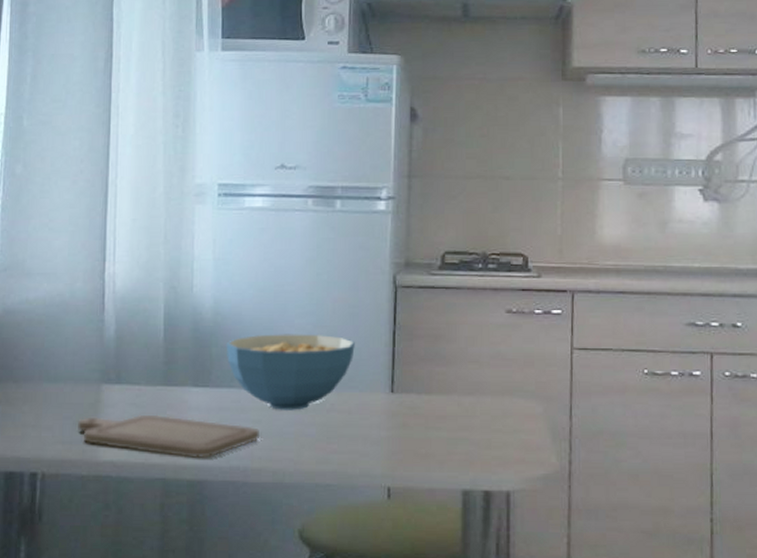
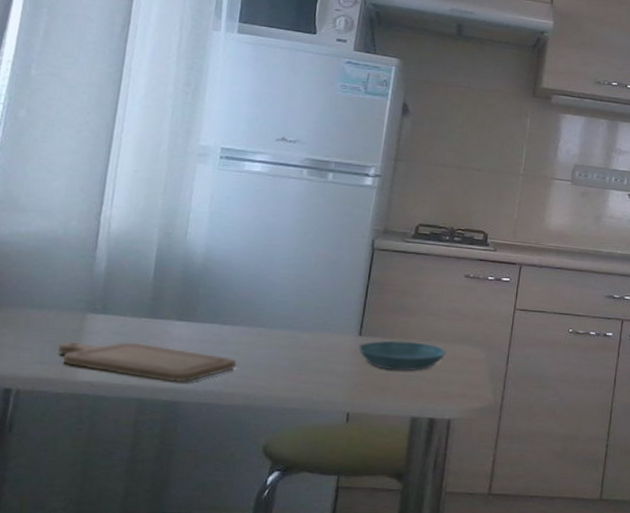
cereal bowl: present [226,334,355,410] -> none [212,280,332,346]
saucer: none [392,397,495,434] -> present [358,340,446,371]

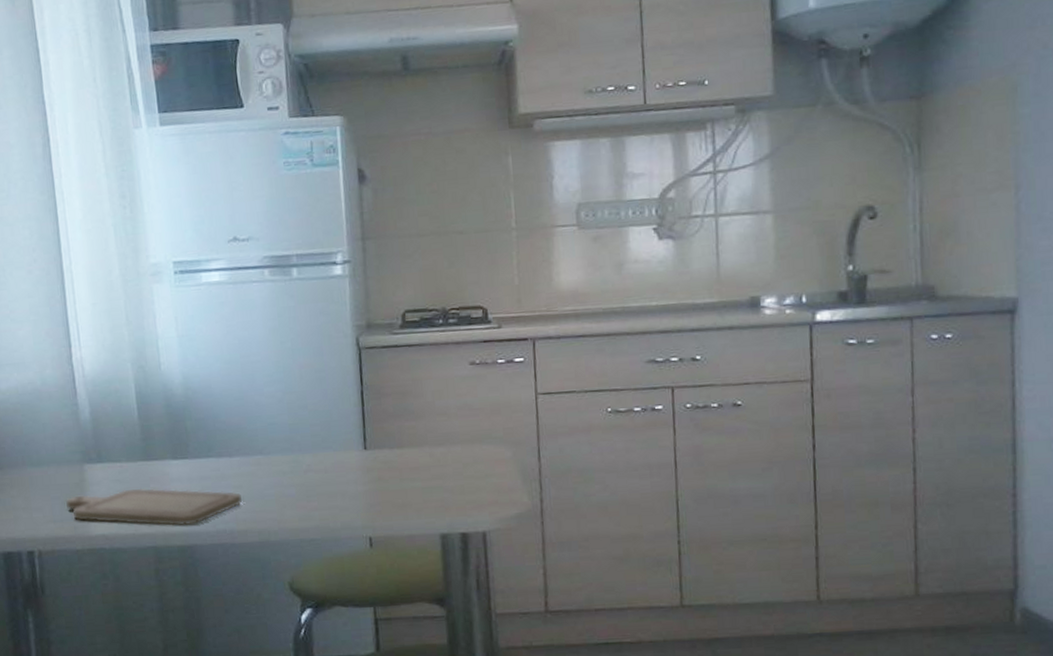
saucer: present [358,340,446,371] -> none [366,447,466,484]

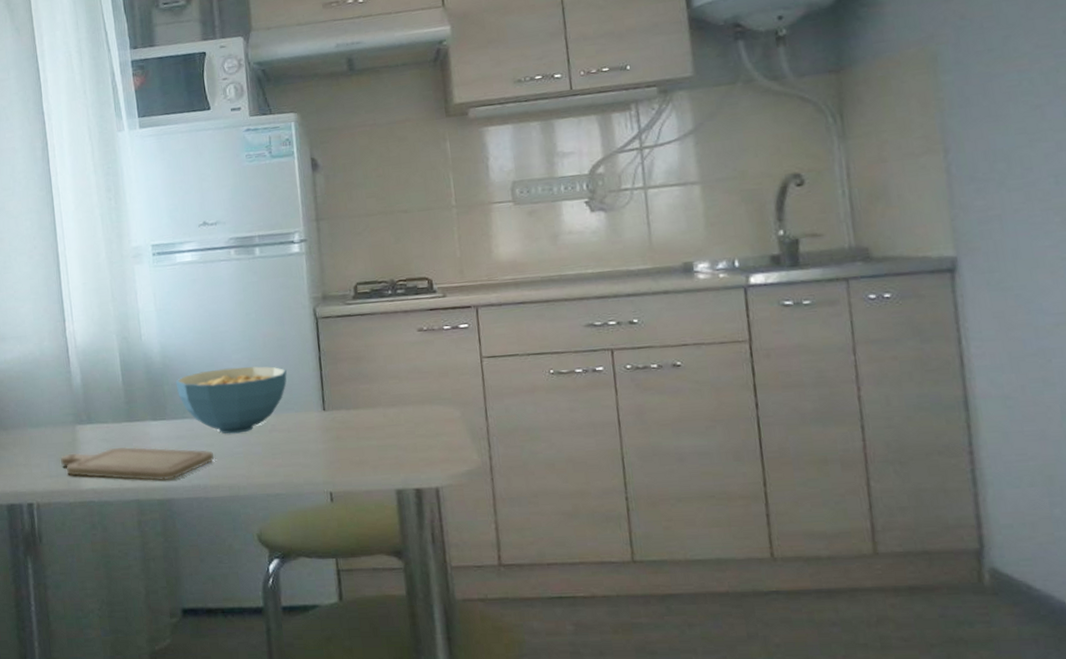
cereal bowl: none [199,400,325,475] -> present [175,366,287,434]

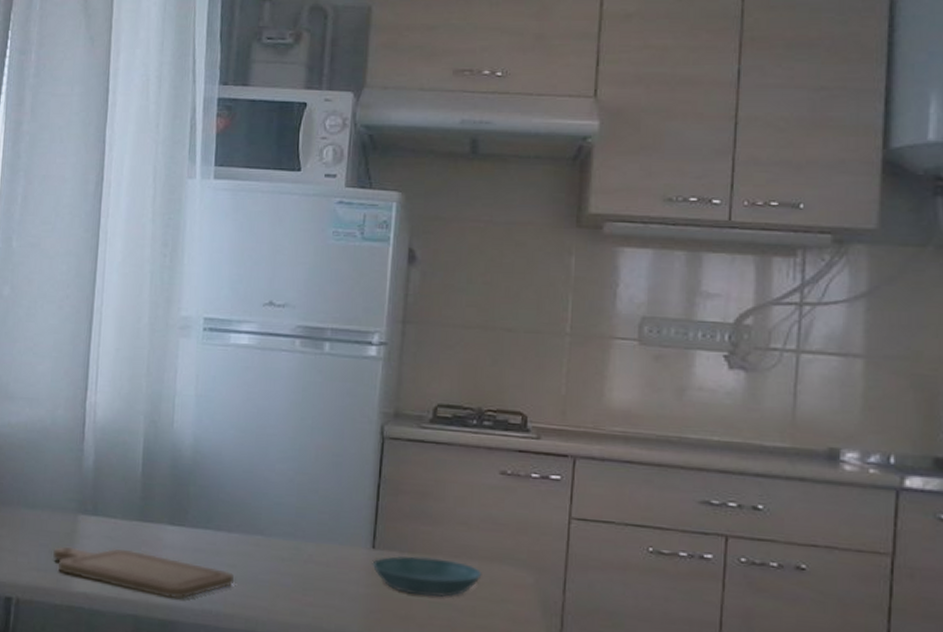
cereal bowl: present [175,366,287,434] -> none [204,477,337,558]
saucer: none [325,408,417,442] -> present [372,556,482,597]

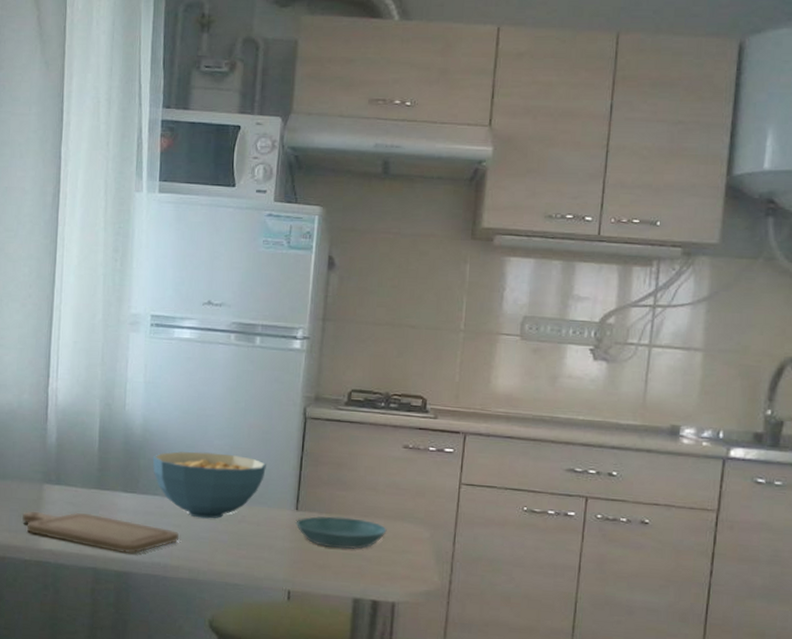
cereal bowl: none [204,477,337,558] -> present [152,451,266,519]

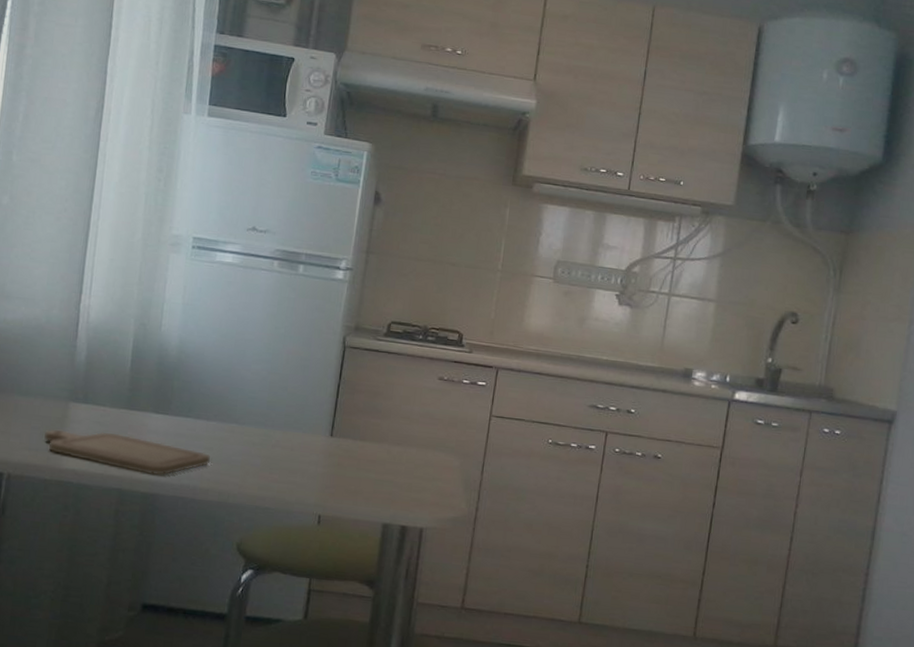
cereal bowl: present [152,451,266,519] -> none [187,374,303,443]
saucer: present [295,516,387,549] -> none [329,443,419,476]

